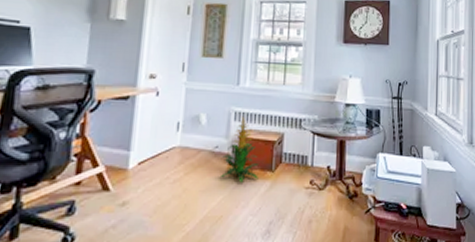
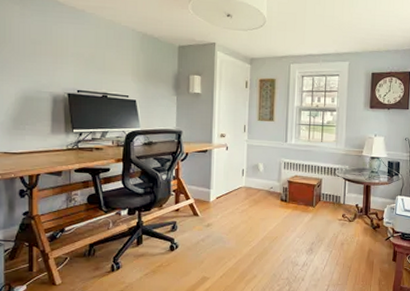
indoor plant: present [221,116,259,183] -> none [275,165,303,214]

